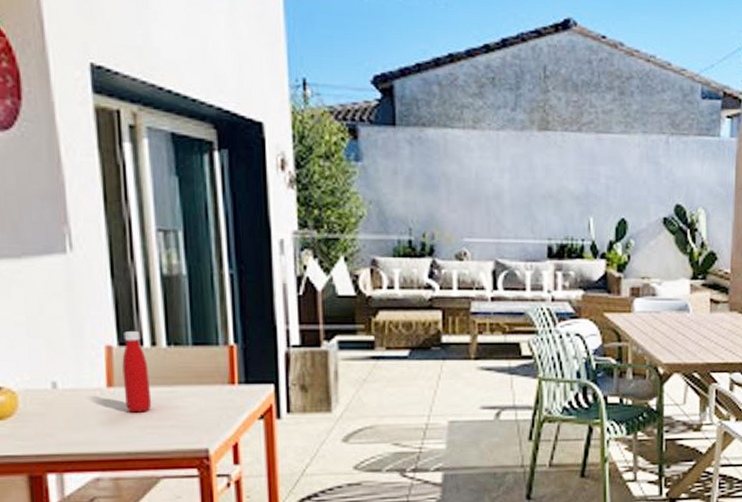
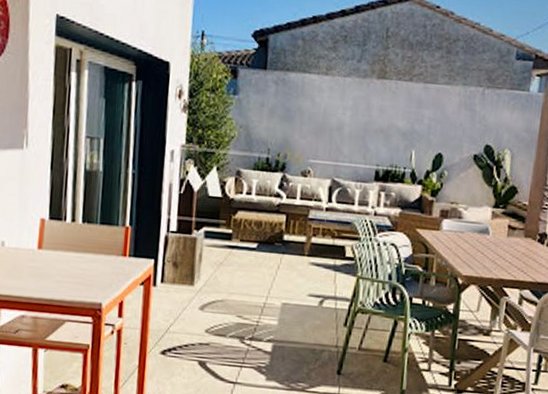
bottle: present [122,331,152,413] -> none [49,209,68,270]

